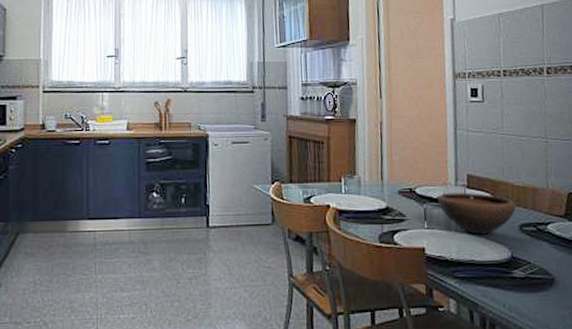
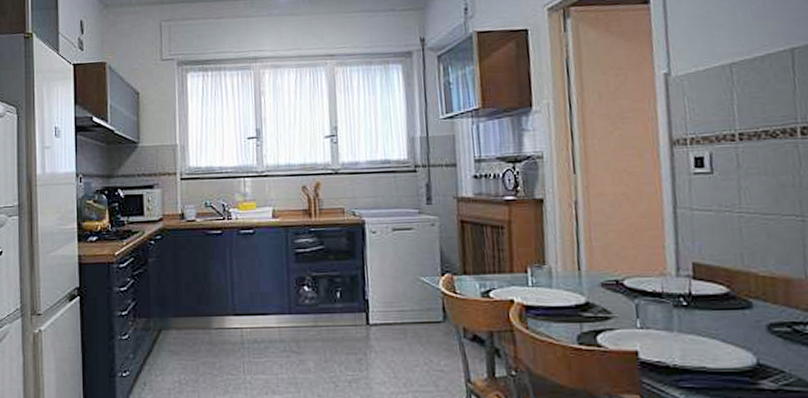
bowl: present [438,192,517,235] -> none [653,284,763,336]

